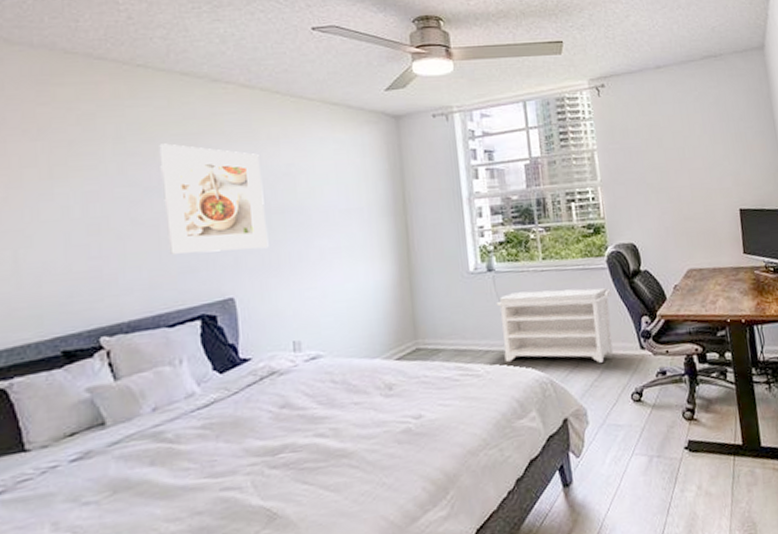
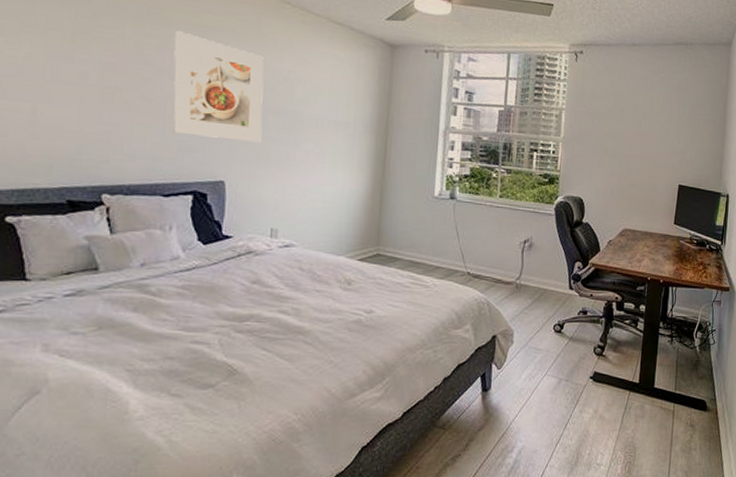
bench: present [496,288,613,363] -> none [452,221,554,294]

